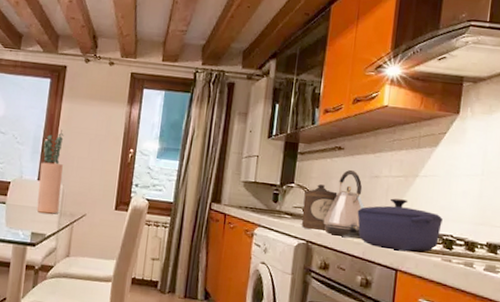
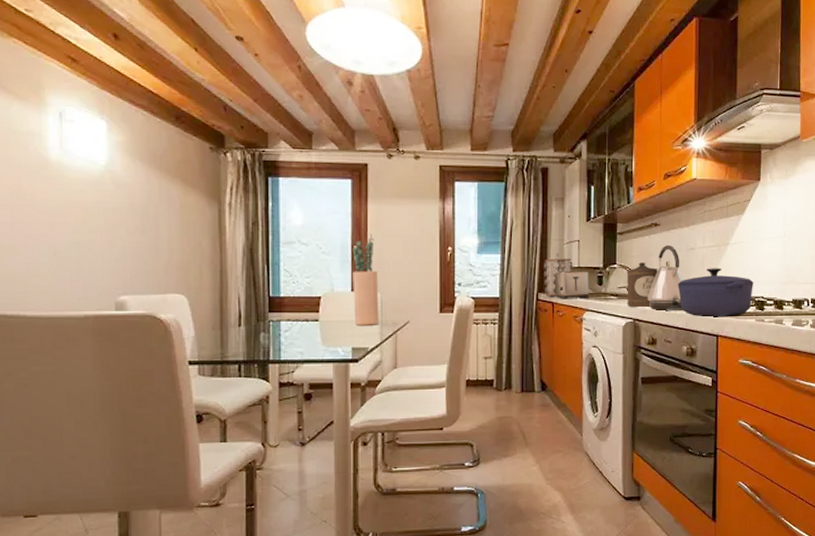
spice rack: none [217,165,250,209] -> present [543,253,573,297]
toaster: none [228,184,265,214] -> present [554,270,590,299]

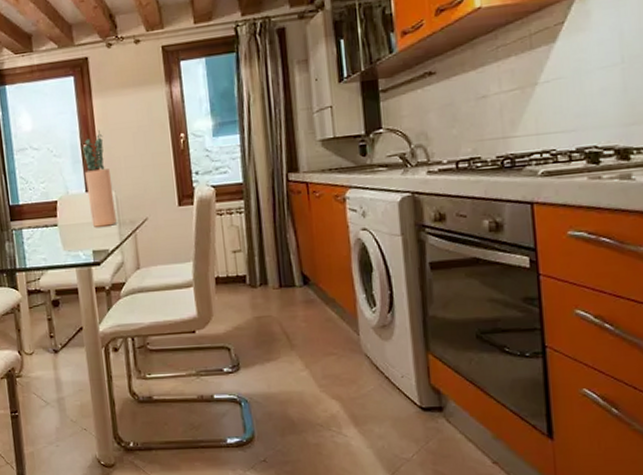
spice rack: present [543,253,573,297] -> none [290,124,327,176]
toaster: present [554,270,590,299] -> none [305,140,351,177]
canister: present [627,262,658,308] -> none [397,122,439,179]
kettle: present [647,245,683,312] -> none [427,96,478,179]
cooking pot: present [677,268,753,317] -> none [468,116,581,182]

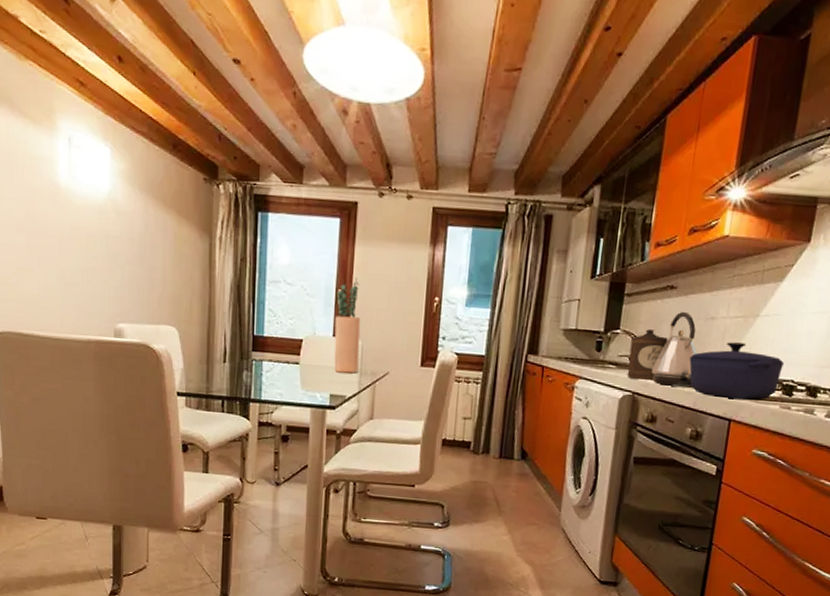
canister: none [397,122,439,179] -> present [627,329,668,381]
kettle: none [427,96,478,179] -> present [651,312,698,388]
cooking pot: none [468,116,581,182] -> present [689,342,784,401]

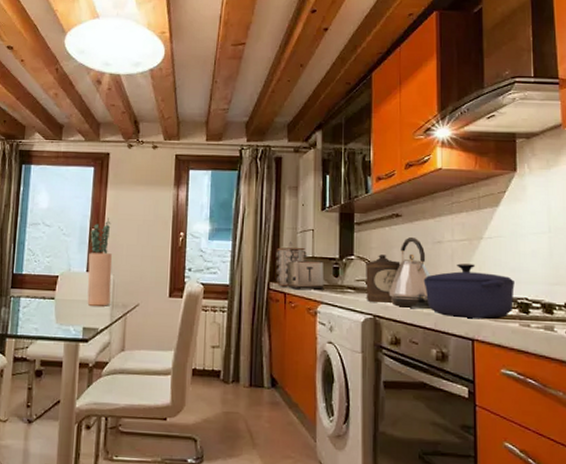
spice rack: none [534,311,570,360] -> present [275,241,307,287]
toaster: none [546,332,587,364] -> present [286,260,325,290]

